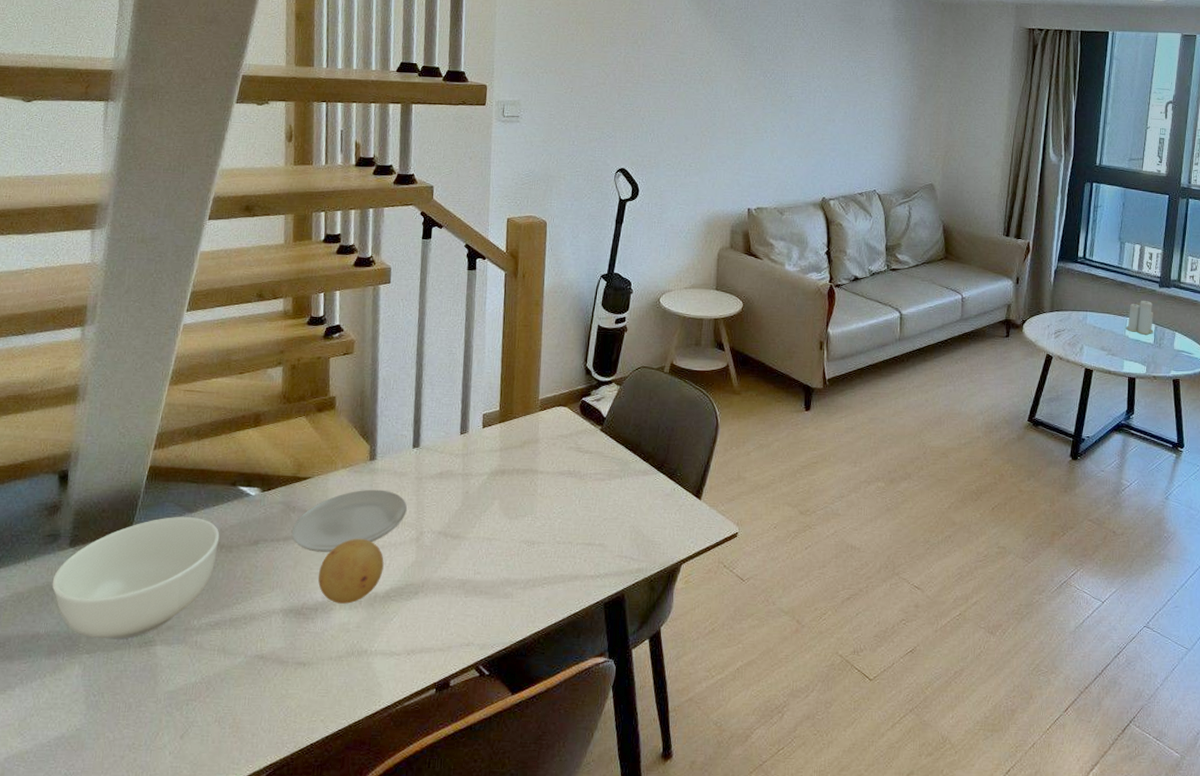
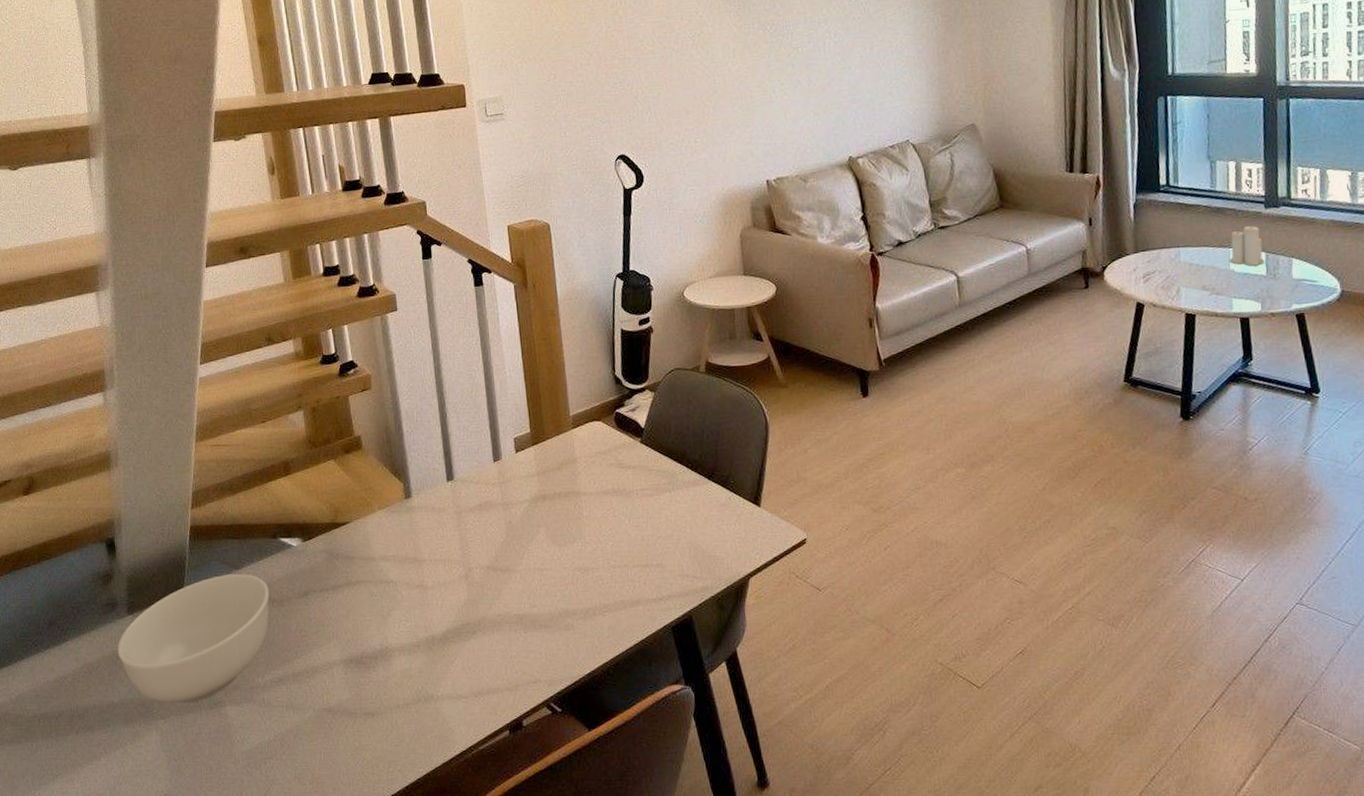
plate: present [291,489,407,552] -> none [339,528,451,599]
fruit: present [317,538,384,604] -> none [372,580,437,650]

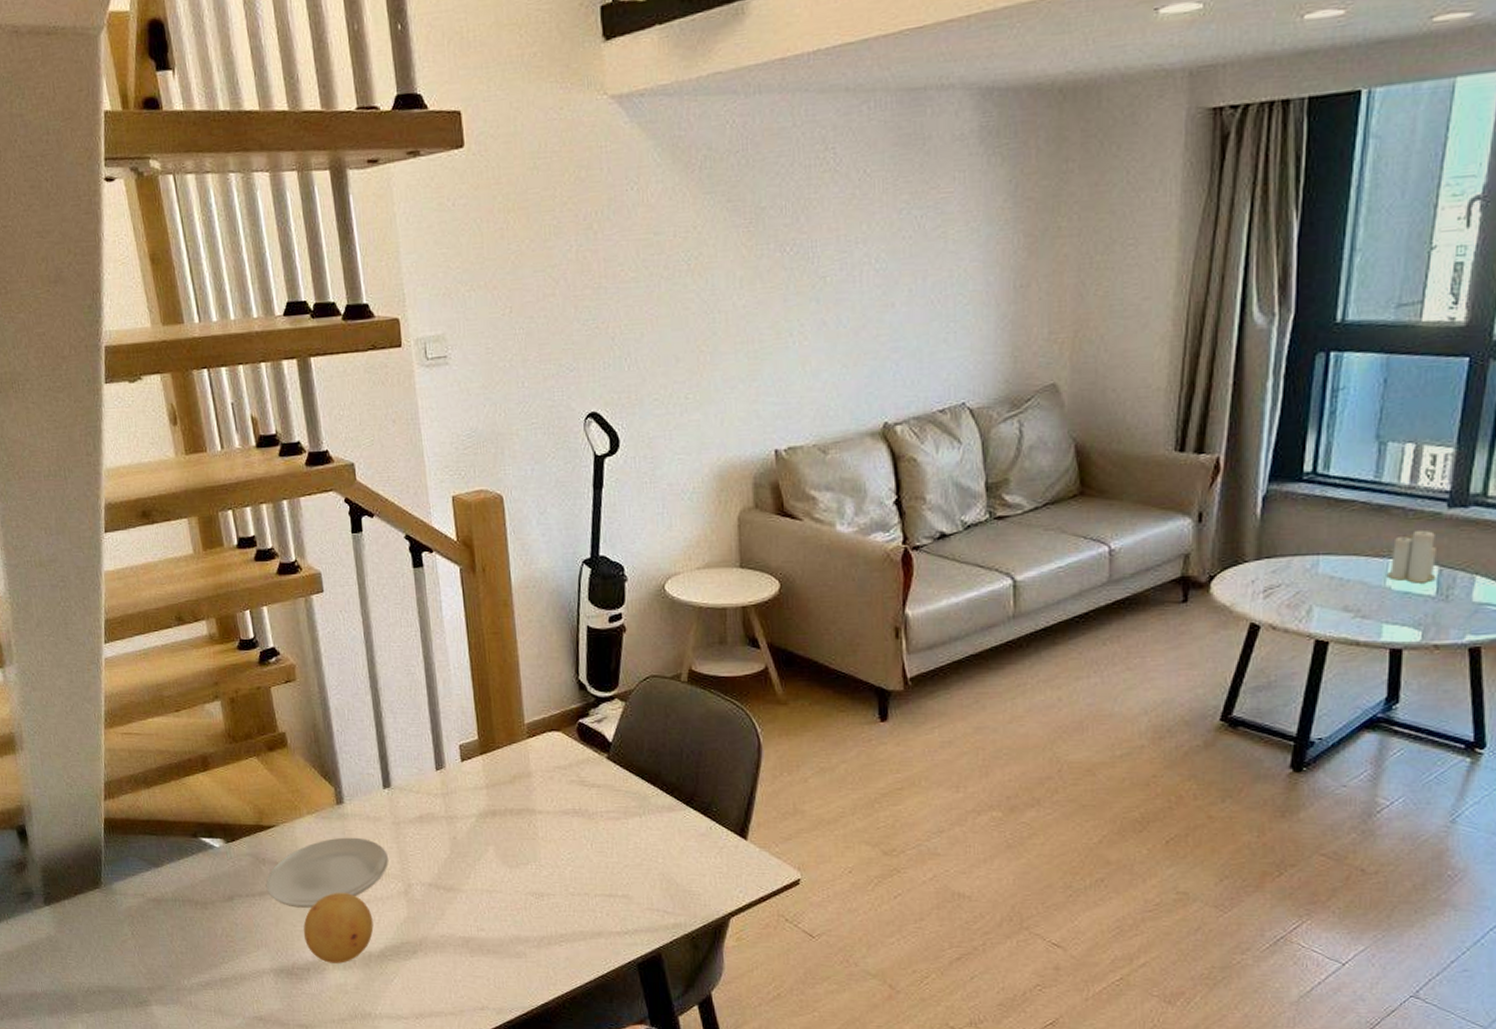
bowl: present [117,573,270,704] -> none [36,871,193,999]
plate: none [339,528,451,599] -> present [266,837,388,908]
fruit: none [372,580,437,650] -> present [303,892,374,964]

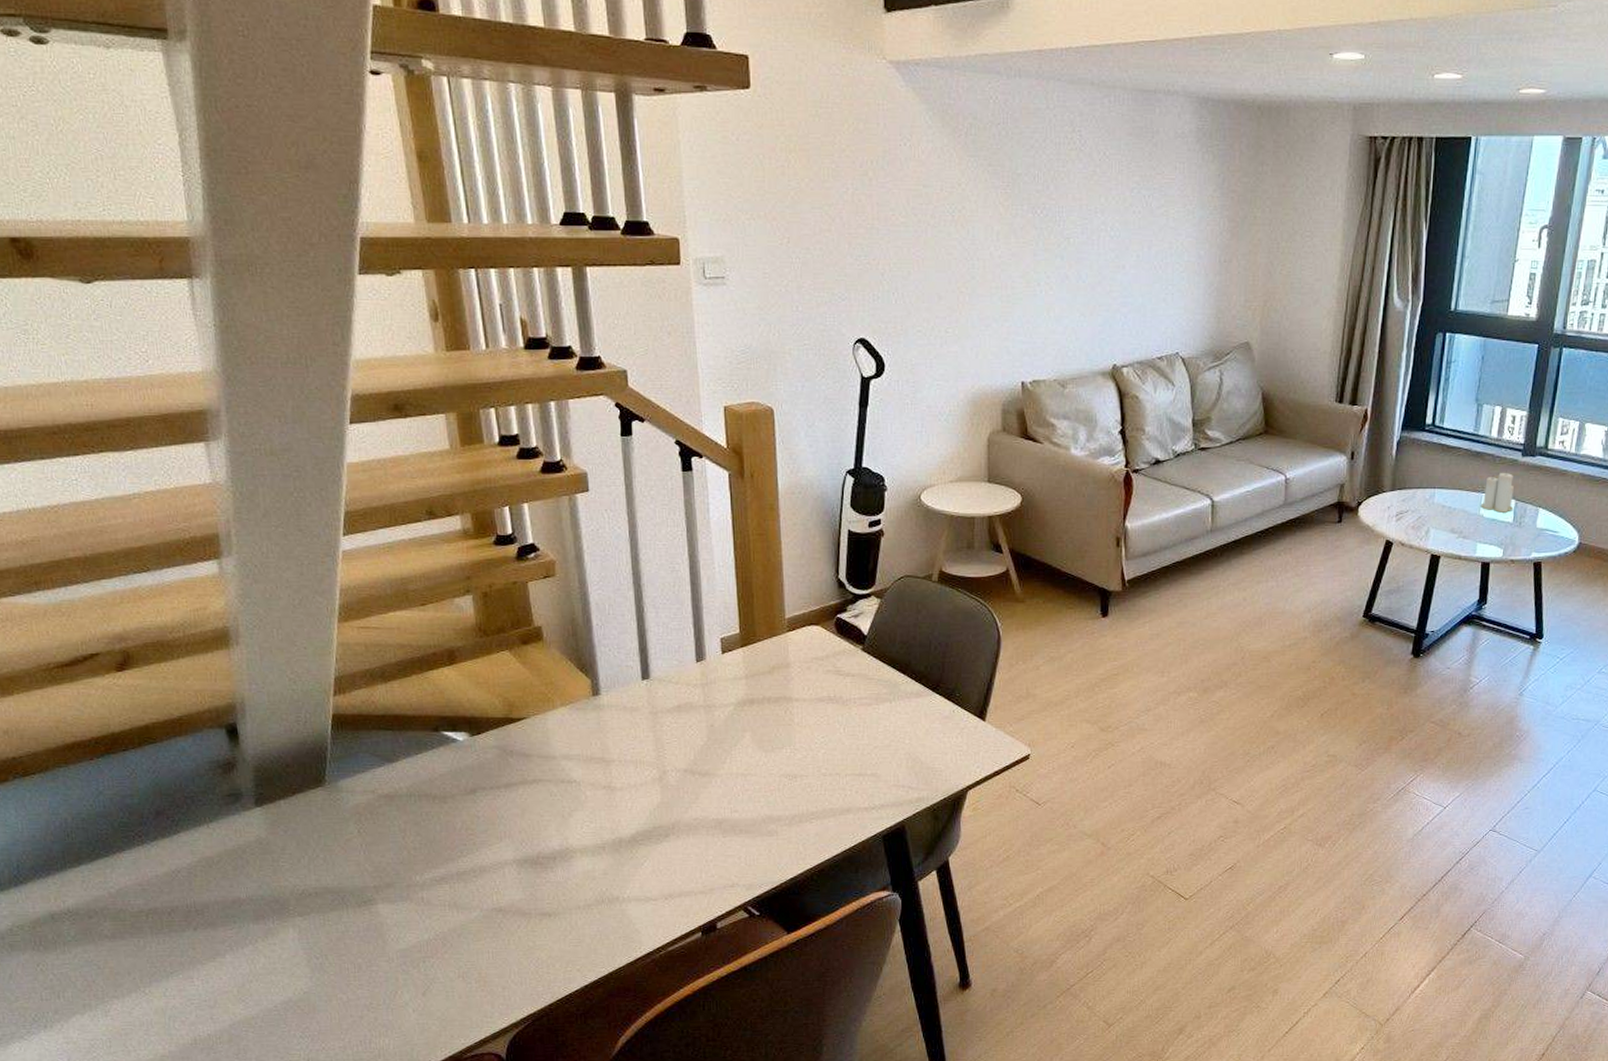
plate: present [266,837,388,908] -> none [512,727,644,798]
fruit: present [303,892,374,964] -> none [550,781,626,851]

